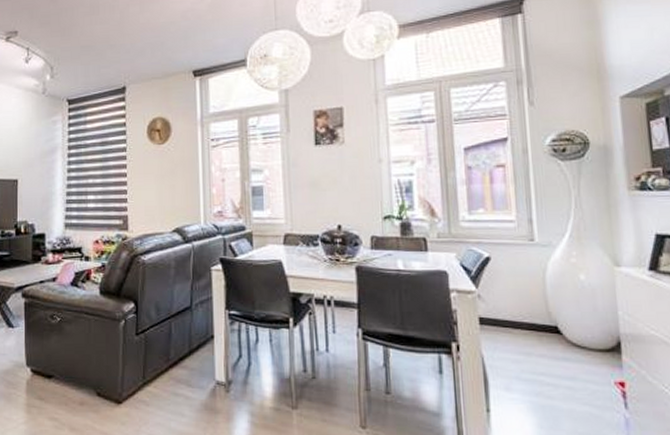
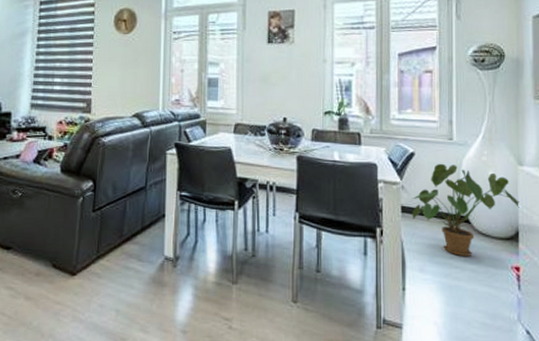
house plant: none [490,267,620,373] -> present [412,163,519,257]

